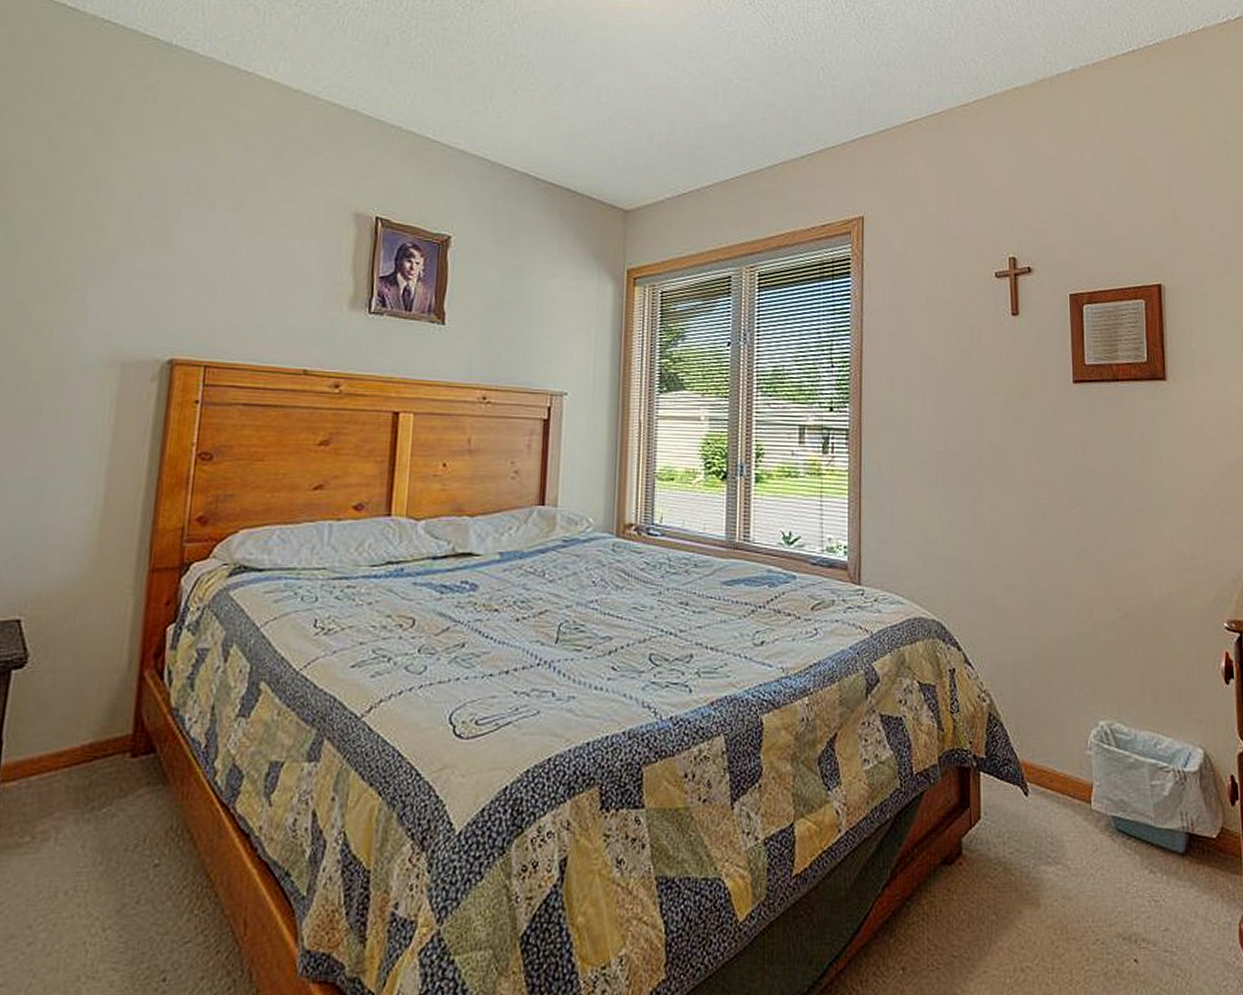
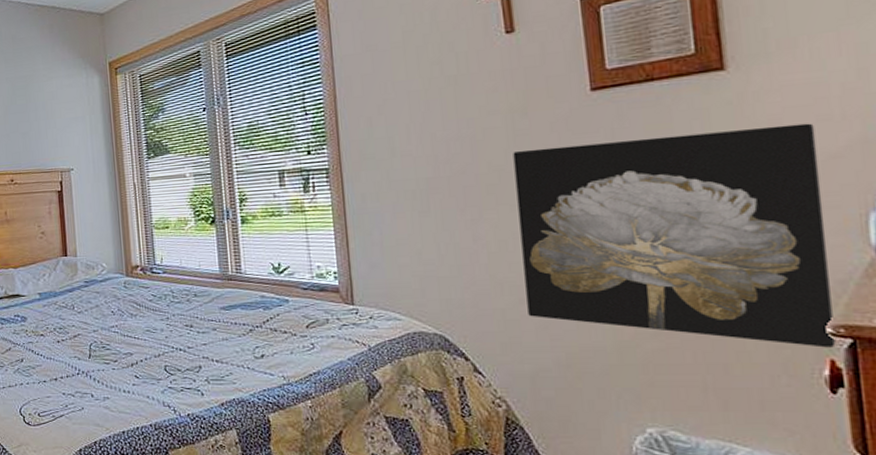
wall art: none [1010,433,1229,641] -> present [513,123,836,348]

